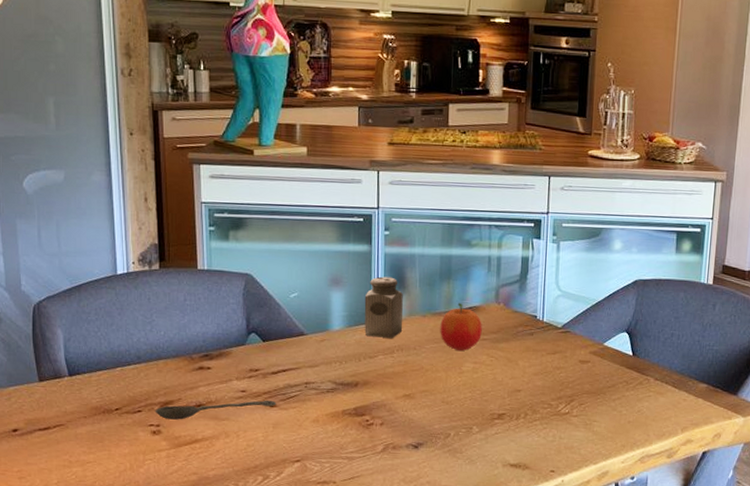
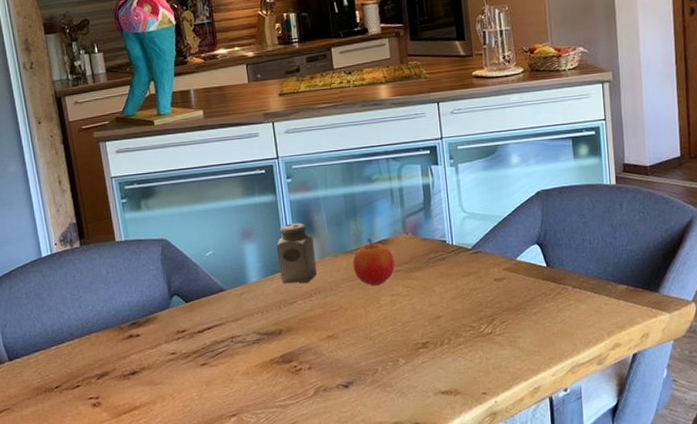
spoon: present [155,400,276,420] -> none [92,358,206,391]

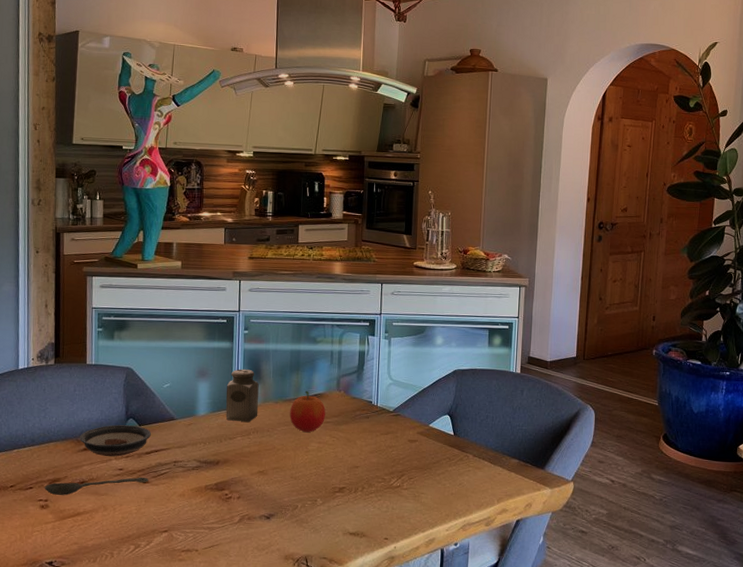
spoon: none [92,358,206,391] -> present [44,477,148,495]
saucer: none [122,303,201,341] -> present [80,425,152,457]

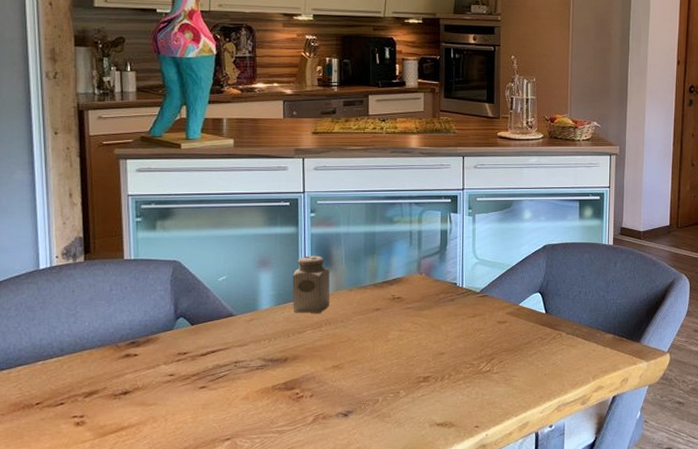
spoon: present [44,477,148,495] -> none [78,381,205,409]
saucer: present [80,425,152,457] -> none [120,325,207,361]
fruit: present [290,391,326,432] -> none [366,276,406,320]

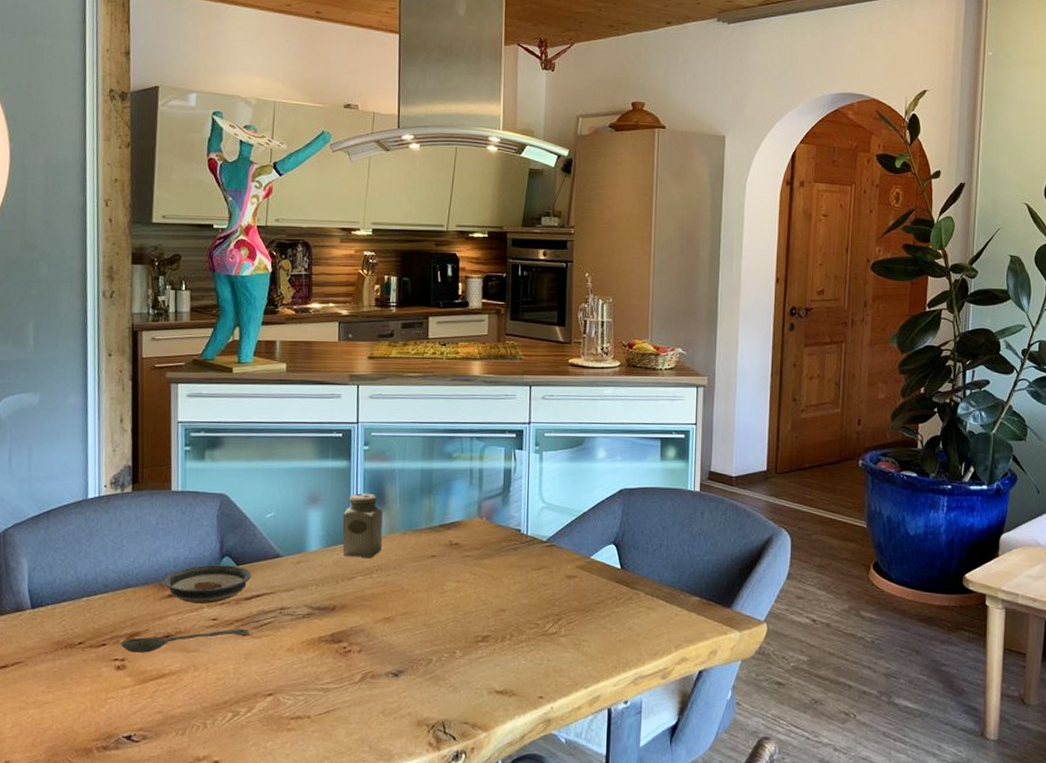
spoon: none [78,381,205,409] -> present [120,628,249,653]
saucer: none [120,325,207,361] -> present [164,564,252,604]

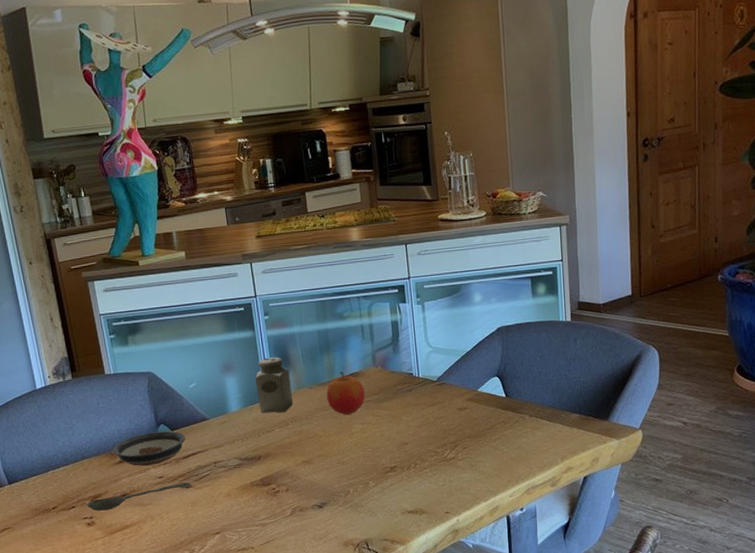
fruit: none [421,518,465,569] -> present [326,371,365,415]

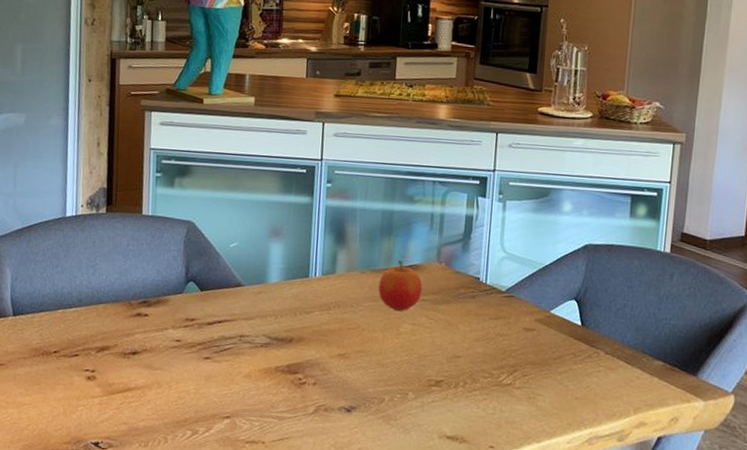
spoon: present [86,482,191,511] -> none [91,351,209,367]
saucer: present [113,431,186,466] -> none [132,287,215,326]
salt shaker: present [255,357,294,413] -> none [302,229,343,294]

